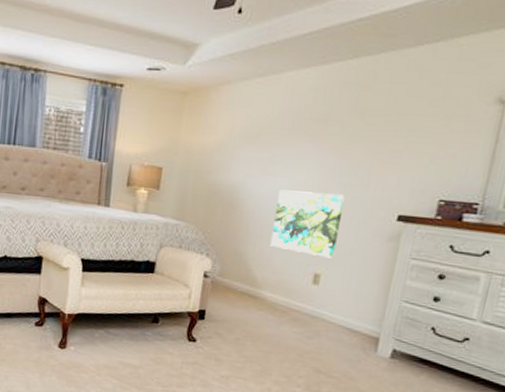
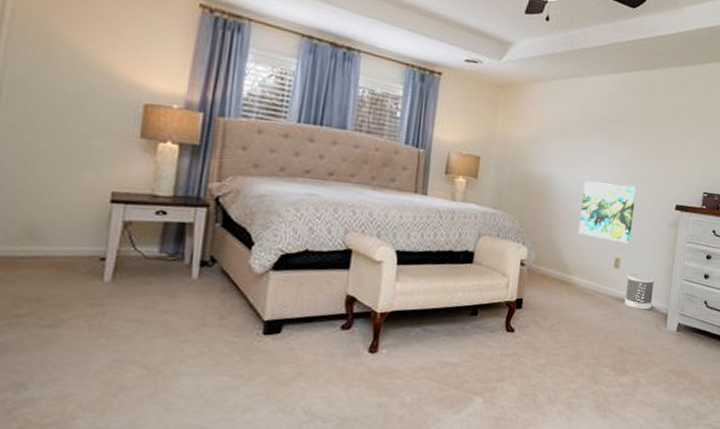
wastebasket: none [323,291,364,332] -> present [624,273,655,310]

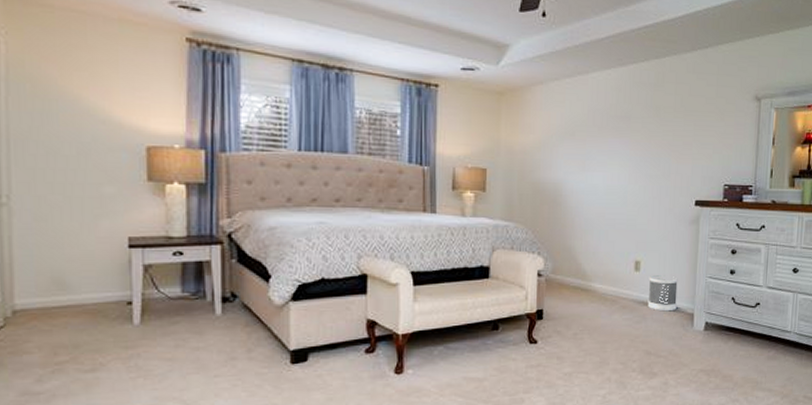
wall art: present [578,181,636,244] -> none [595,184,652,245]

